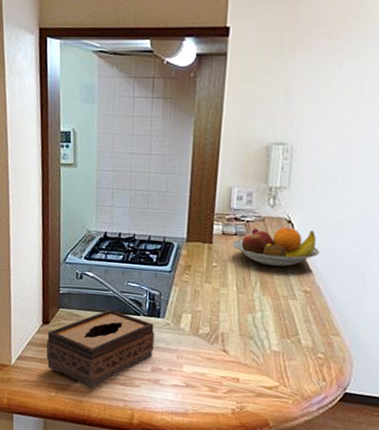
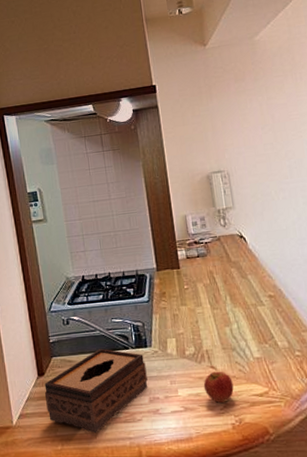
apple: none [210,355,243,388] -> present [203,371,234,404]
fruit bowl: present [232,227,320,267] -> none [197,241,274,279]

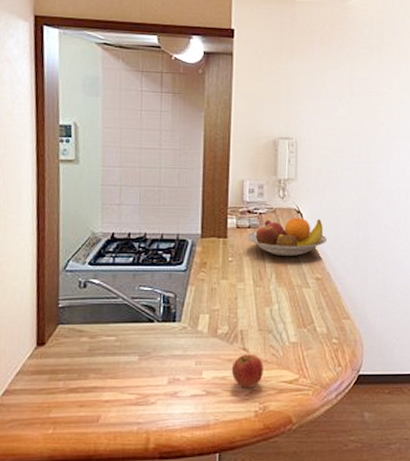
tissue box: present [44,348,148,434] -> none [41,319,171,417]
fruit bowl: none [197,241,274,279] -> present [247,217,328,256]

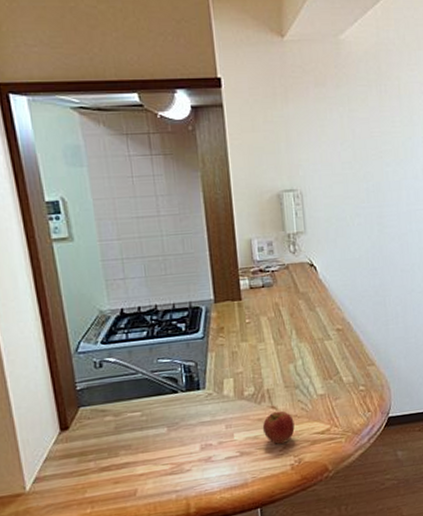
fruit bowl: present [247,217,328,256] -> none [262,270,344,312]

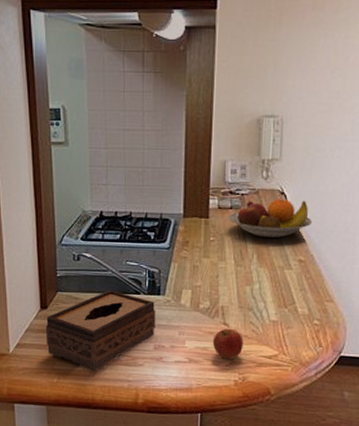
tissue box: none [69,393,199,490] -> present [45,289,156,372]
fruit bowl: none [262,270,344,312] -> present [228,199,313,238]

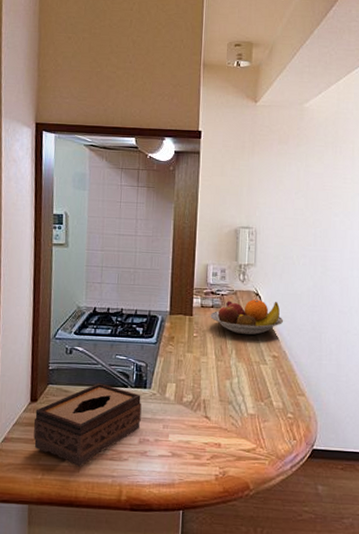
apple: present [212,328,244,360] -> none [194,421,224,454]

